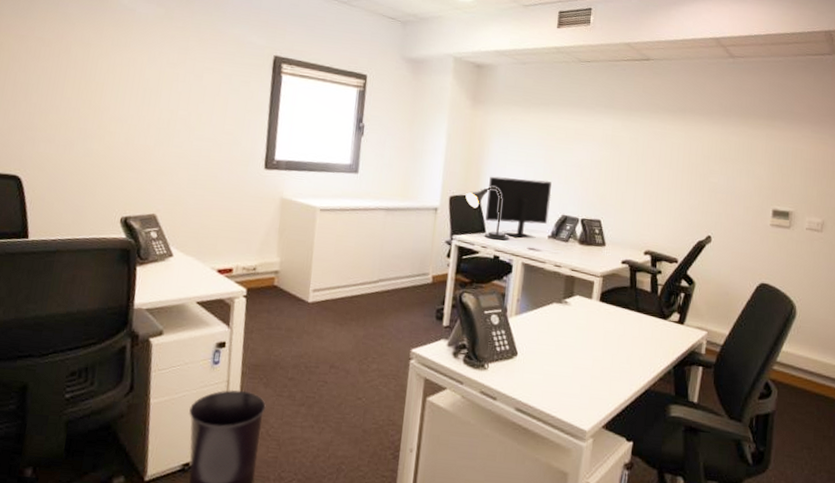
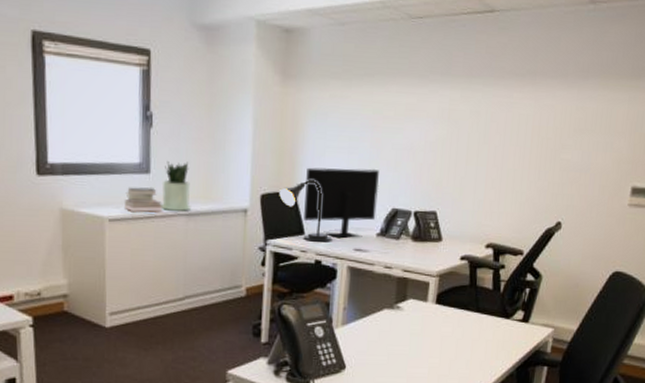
books: none [334,183,366,206] -> present [125,186,162,213]
planter: none [364,164,391,207] -> present [161,161,192,211]

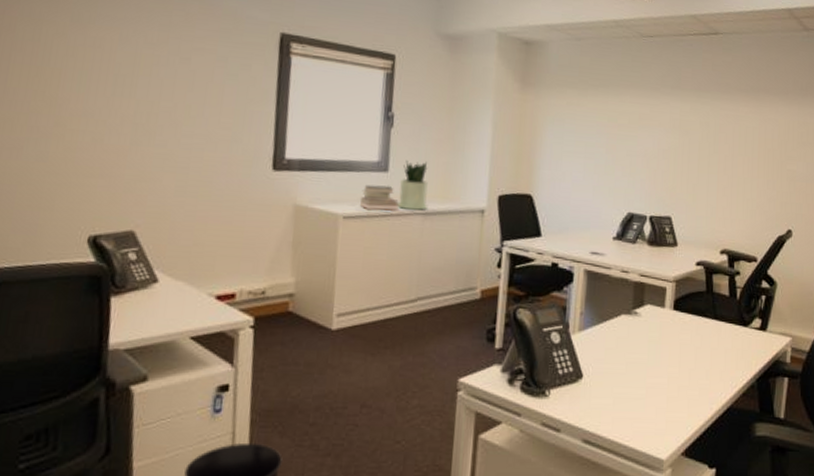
desk lamp: present [279,180,333,242] -> none [516,183,569,245]
monitor: present [304,167,379,239] -> none [541,170,615,242]

